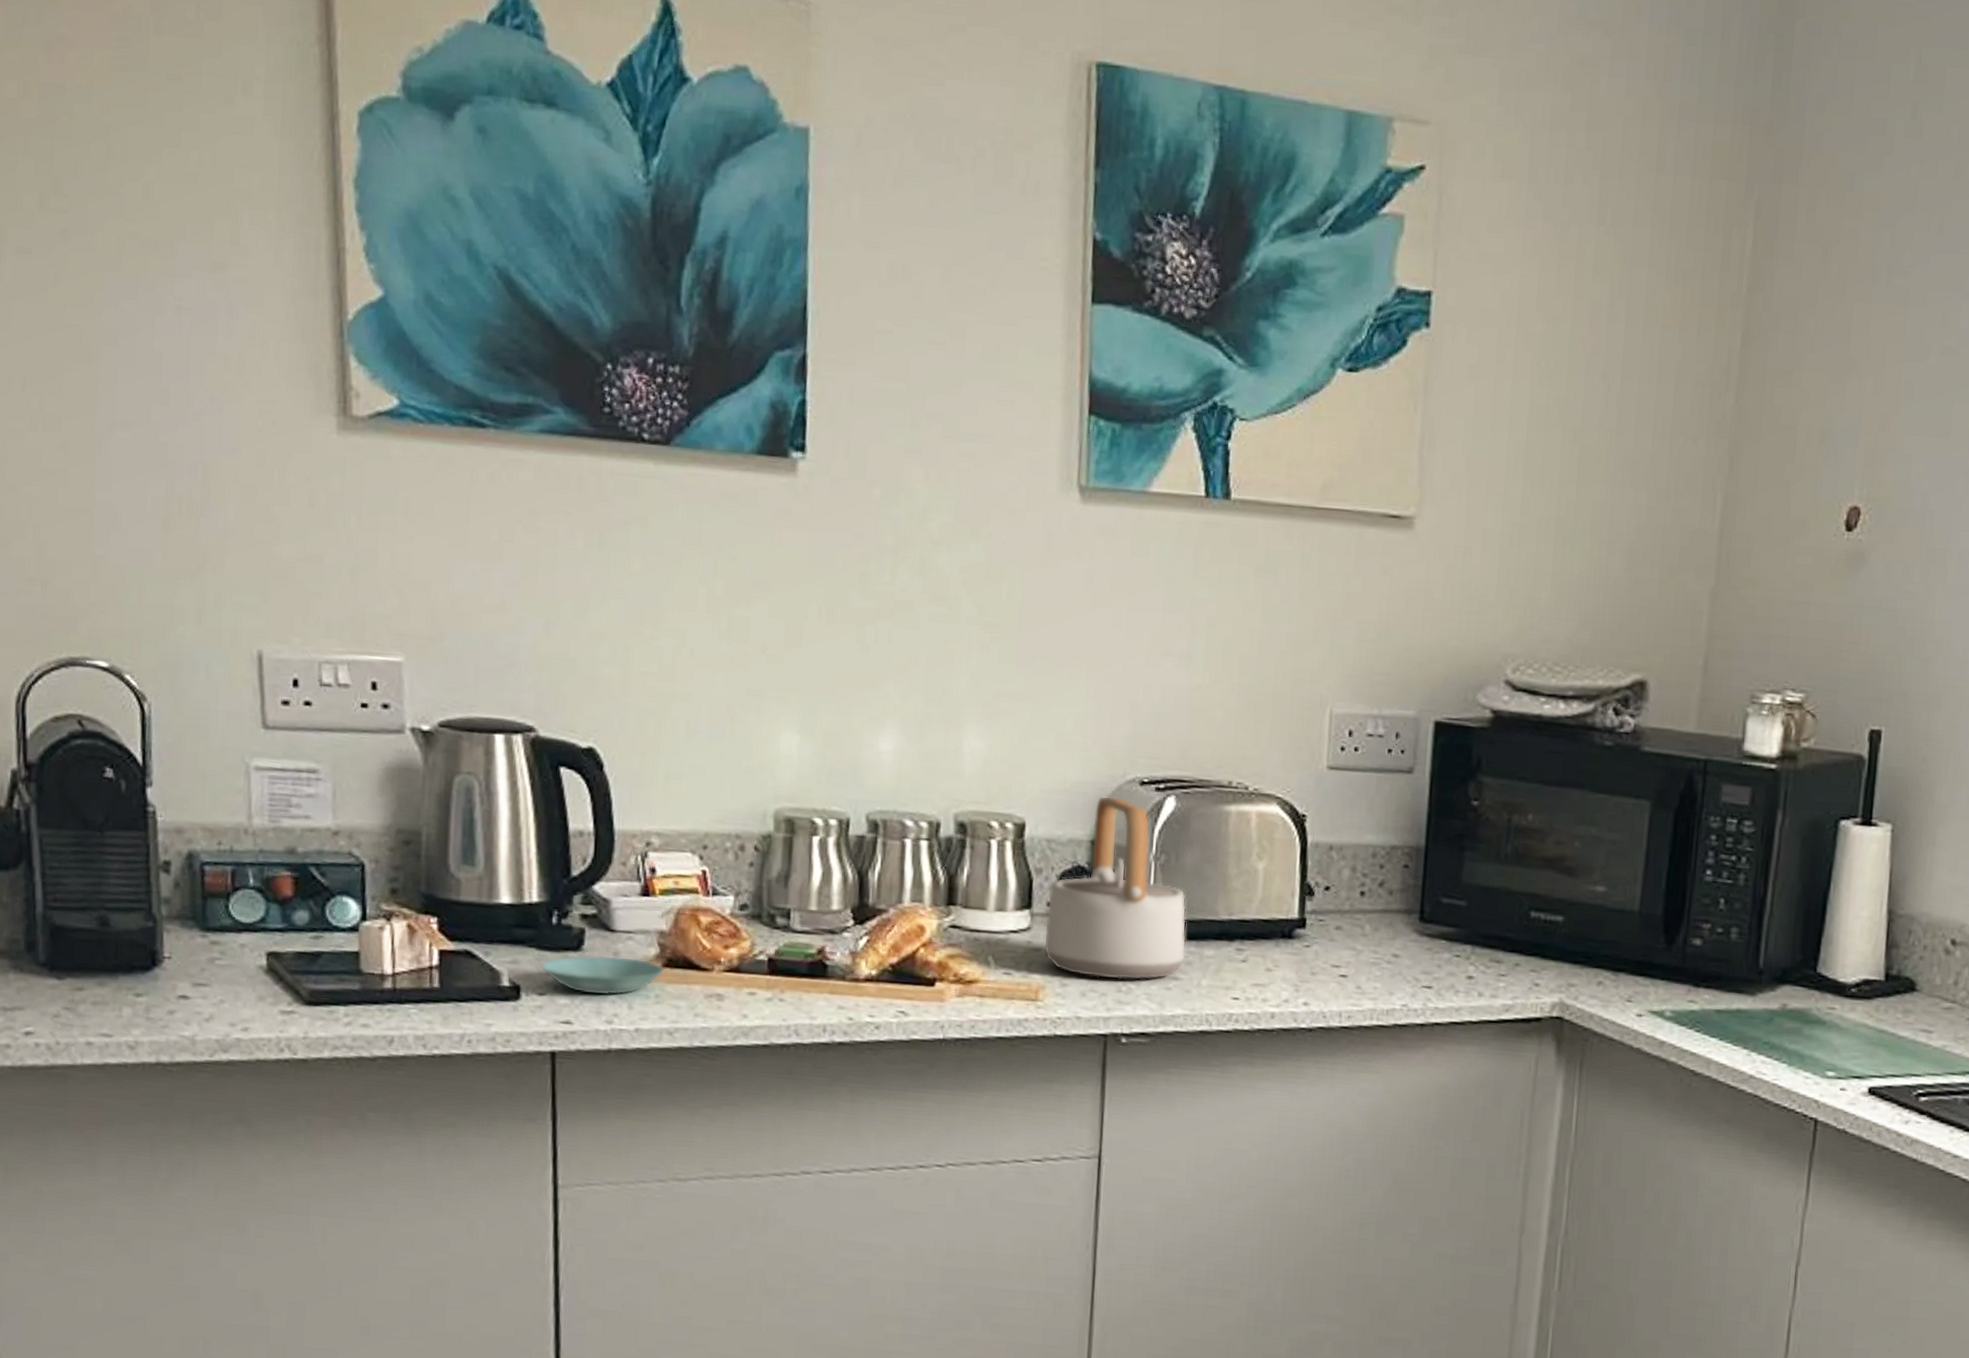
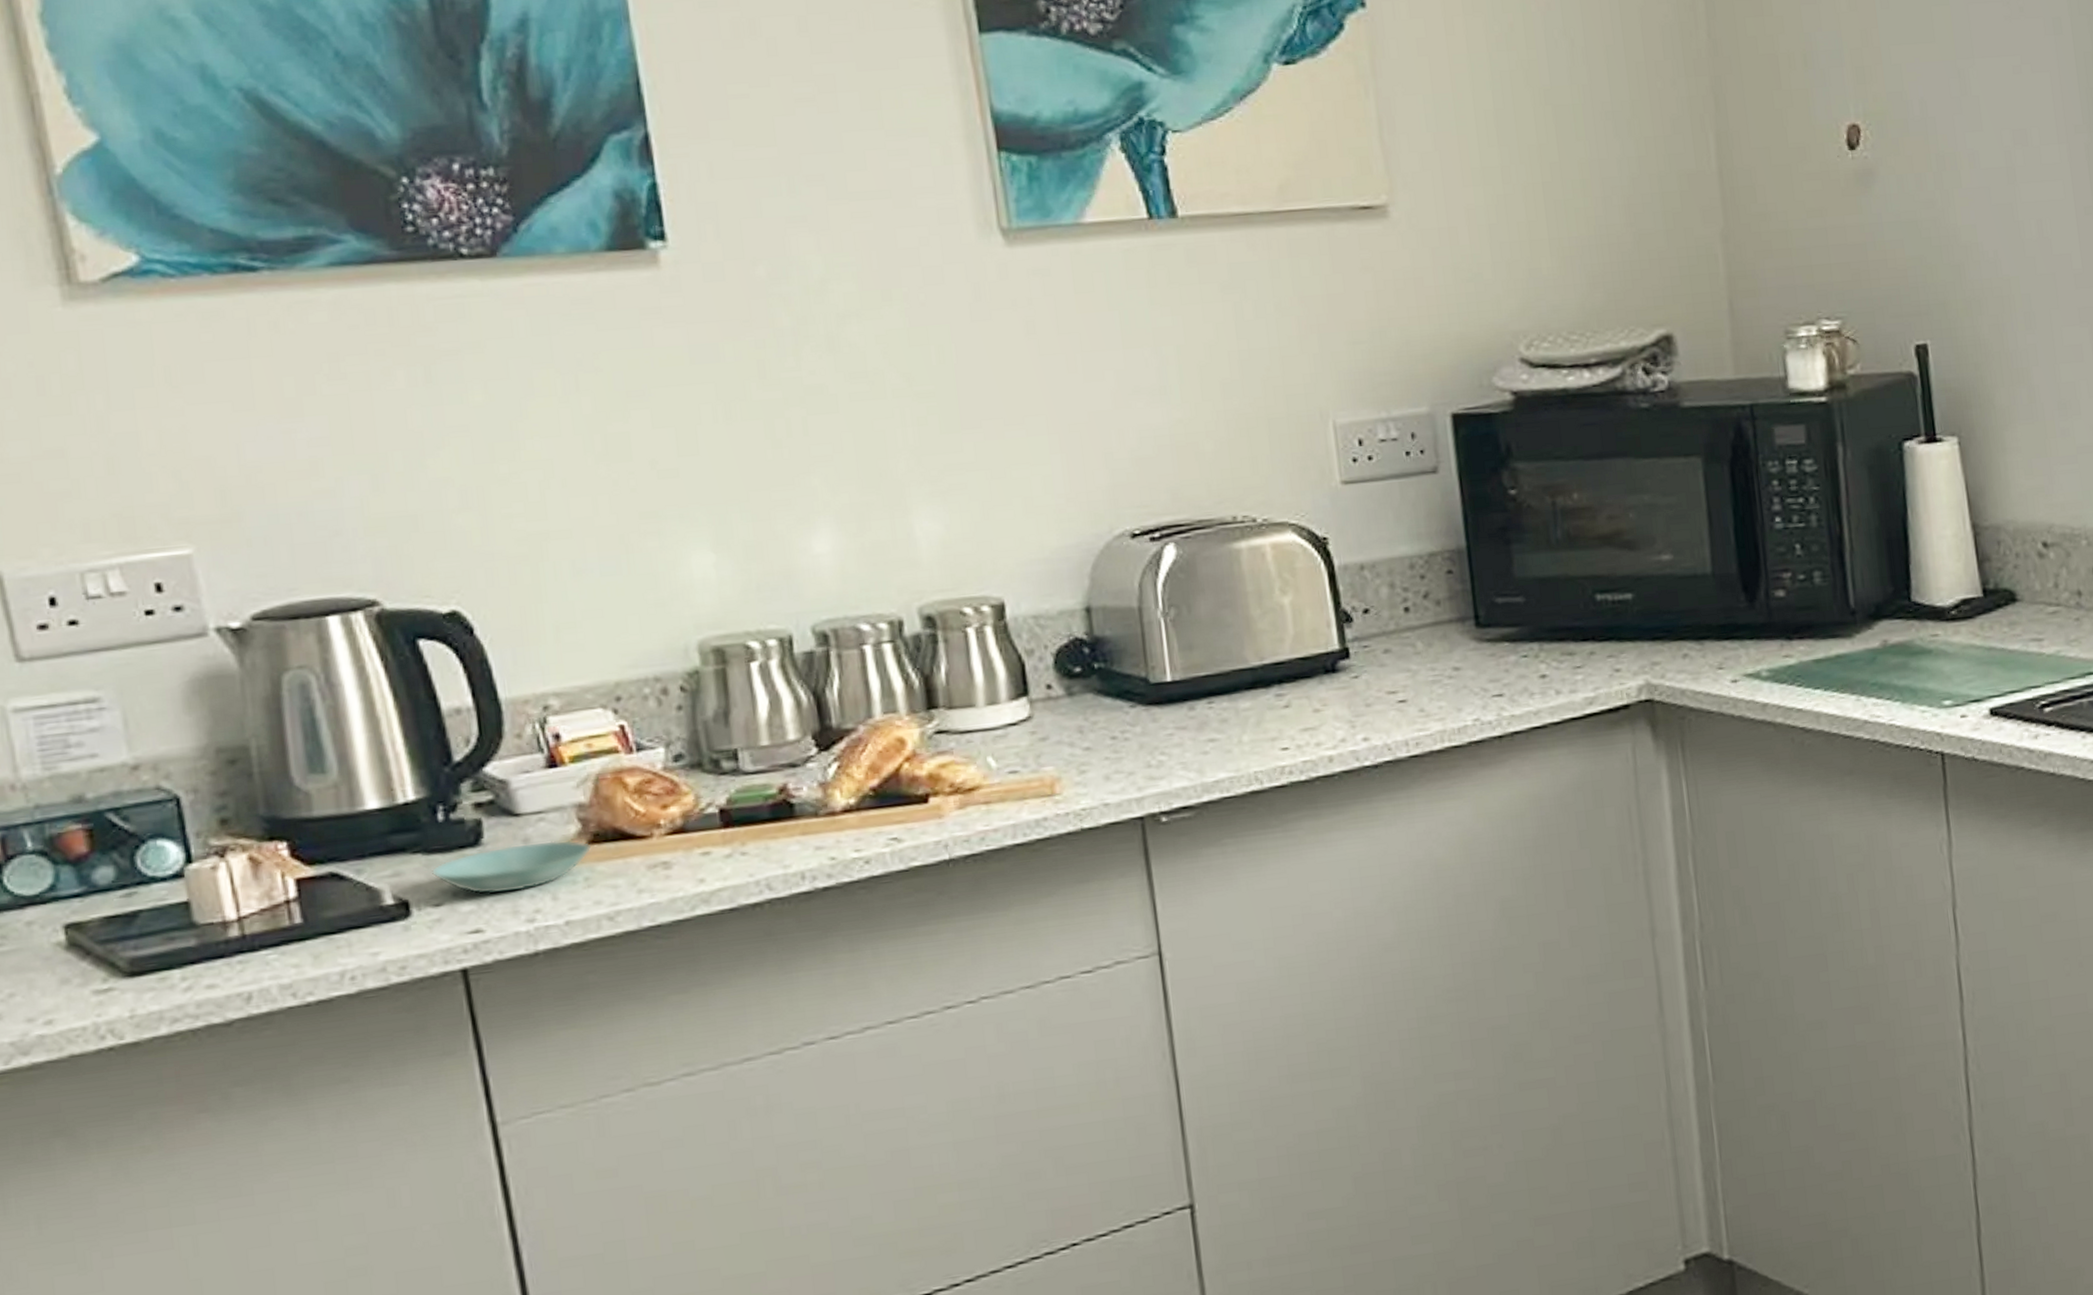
teapot: present [1043,796,1187,981] -> none [1045,555,1219,758]

